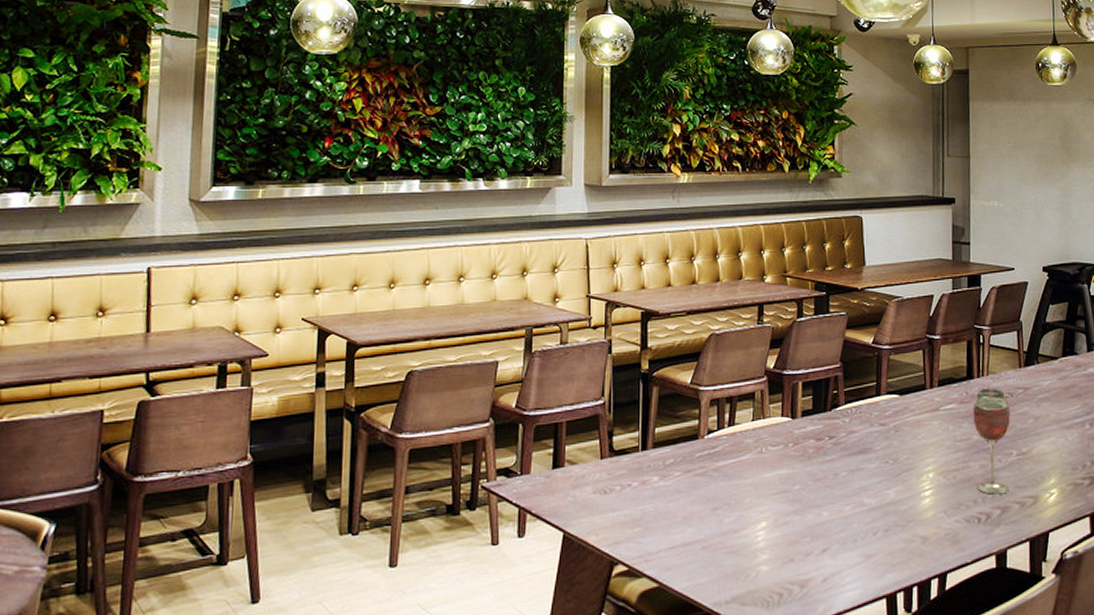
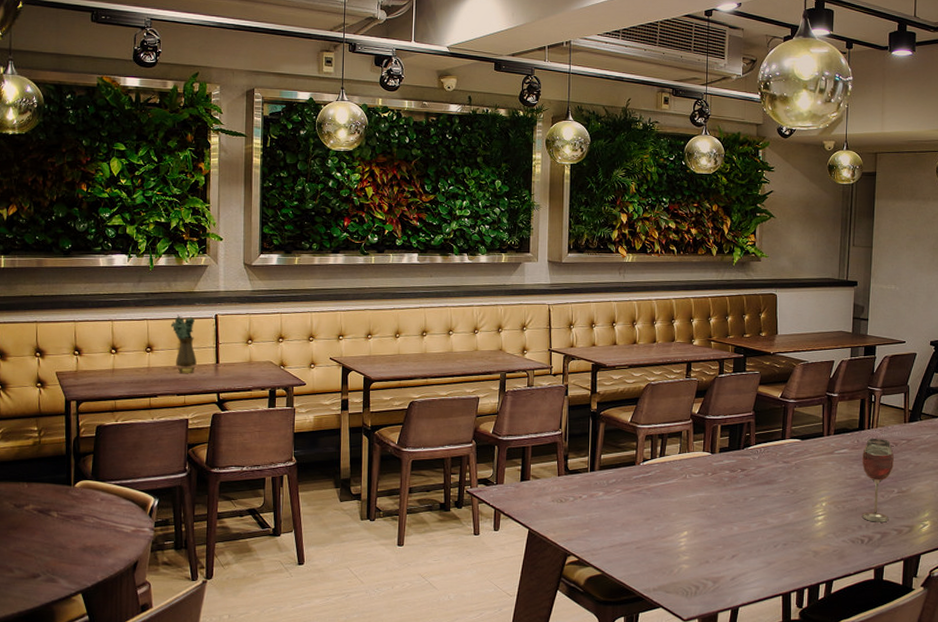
vase: none [84,270,120,349] -> present [170,315,197,374]

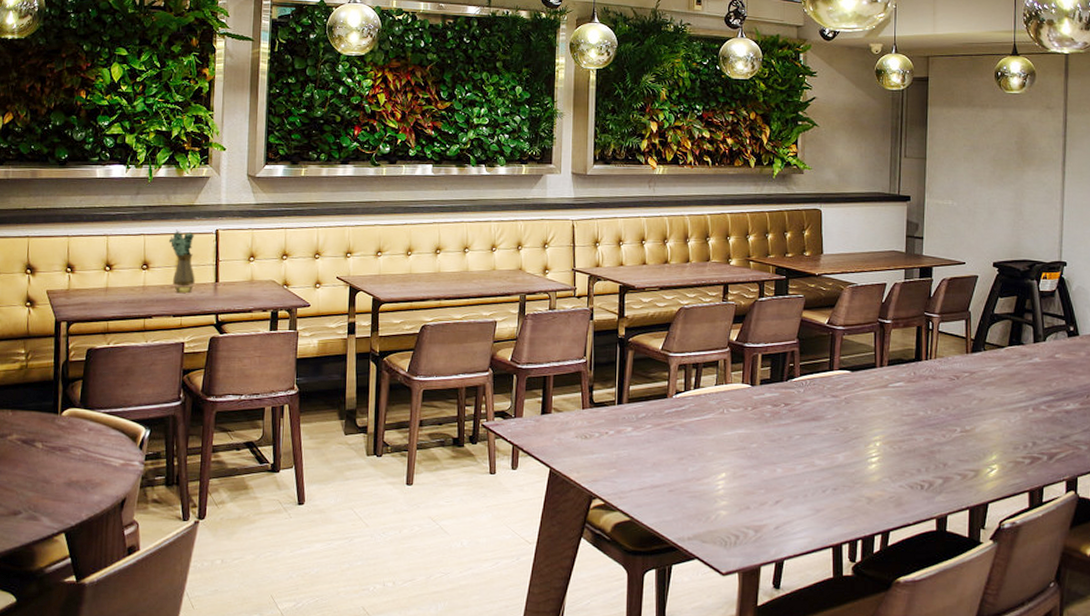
wineglass: present [861,439,895,523] -> none [920,371,956,466]

